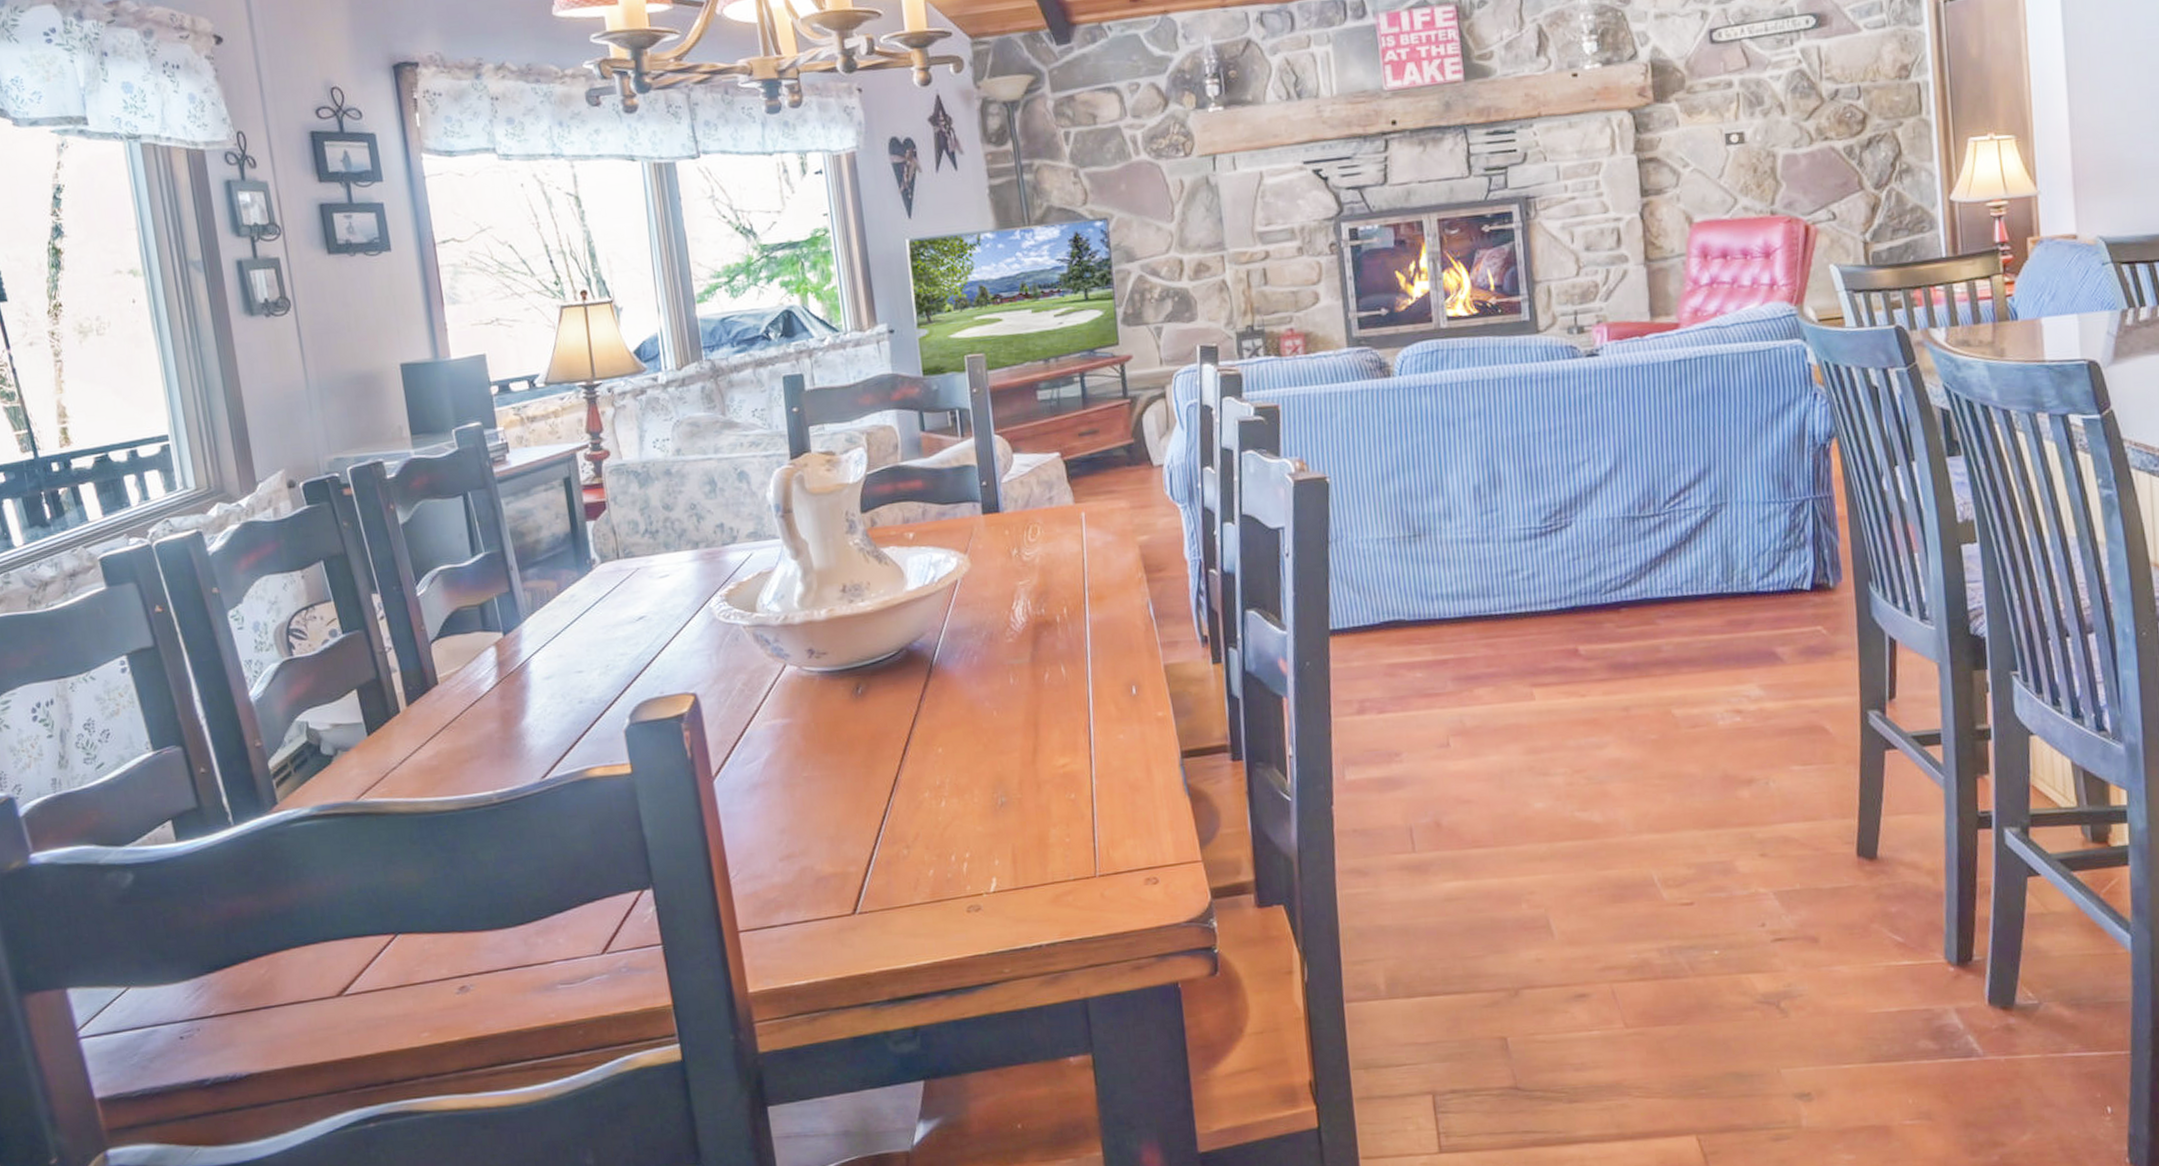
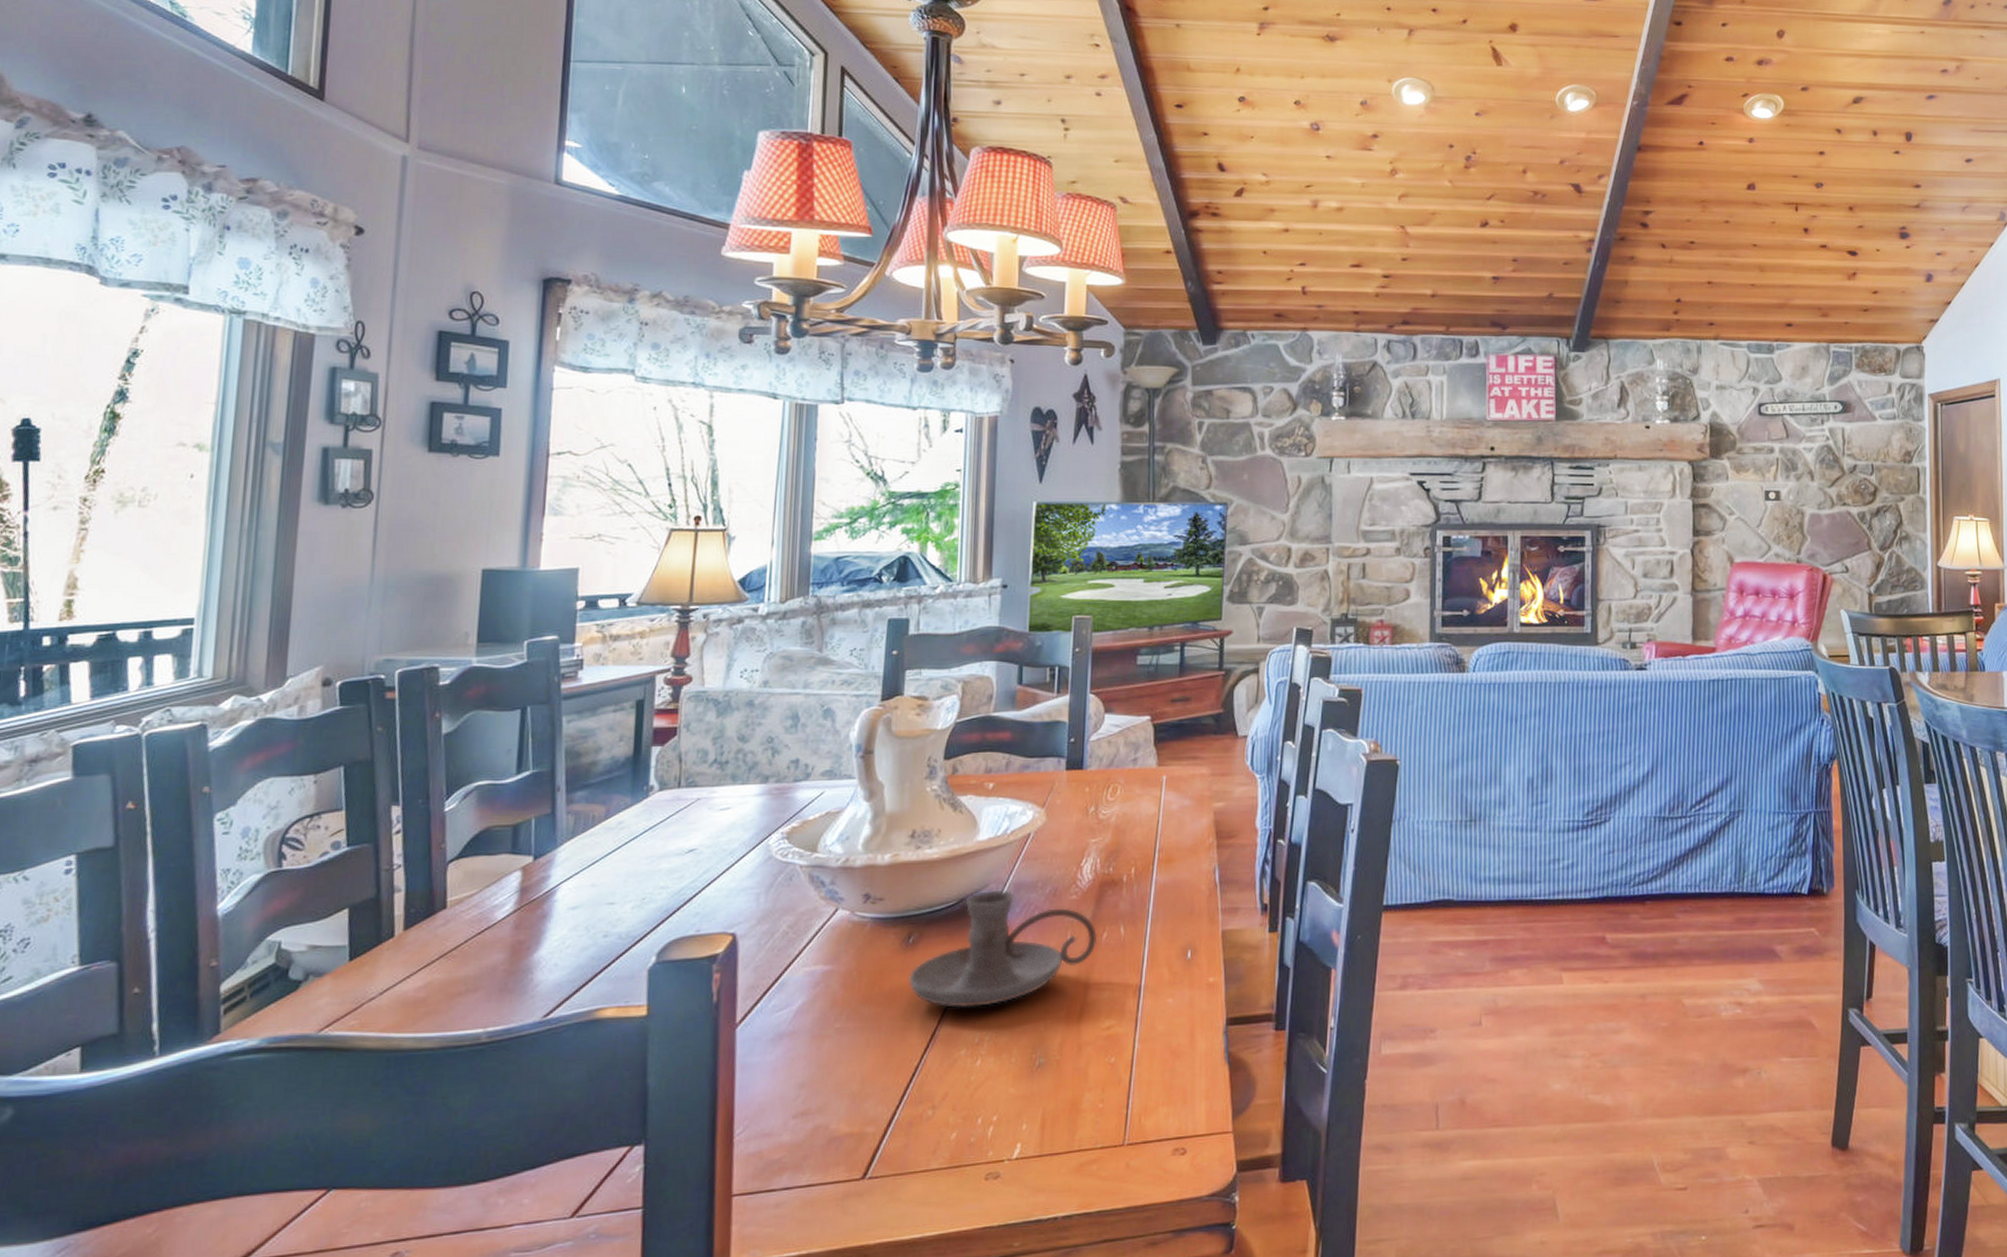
candle holder: none [862,637,1040,754] -> present [907,889,1098,1008]

